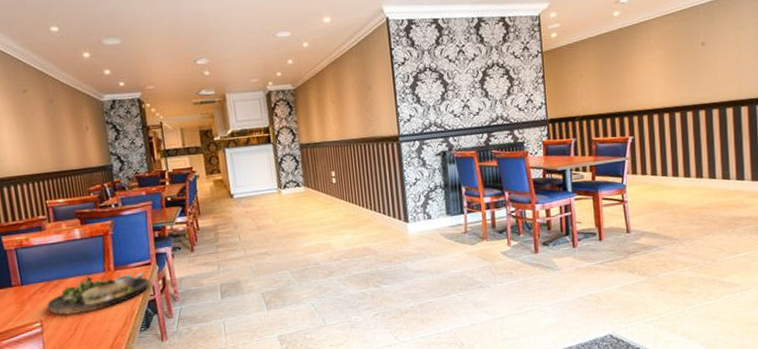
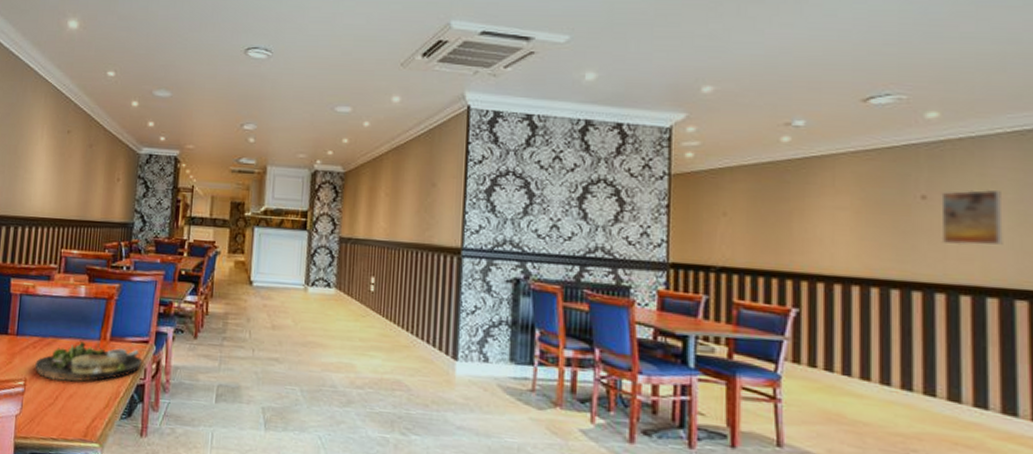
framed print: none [713,32,749,74] -> present [941,189,1003,246]

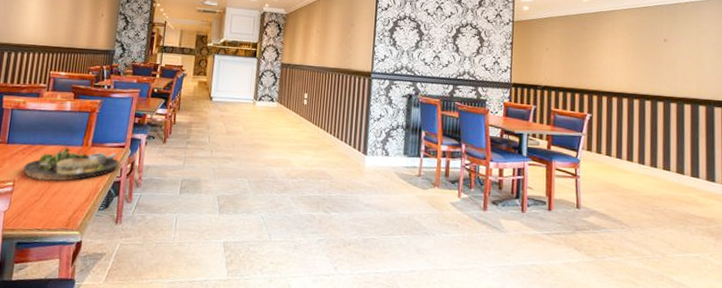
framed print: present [941,189,1003,246] -> none [674,35,709,72]

